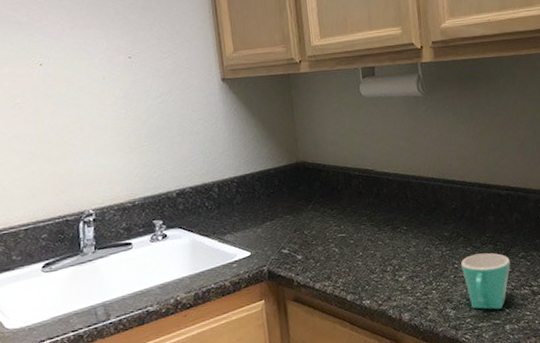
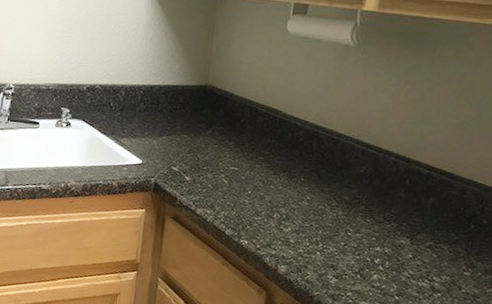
mug: present [461,252,510,310] -> none [355,227,414,294]

